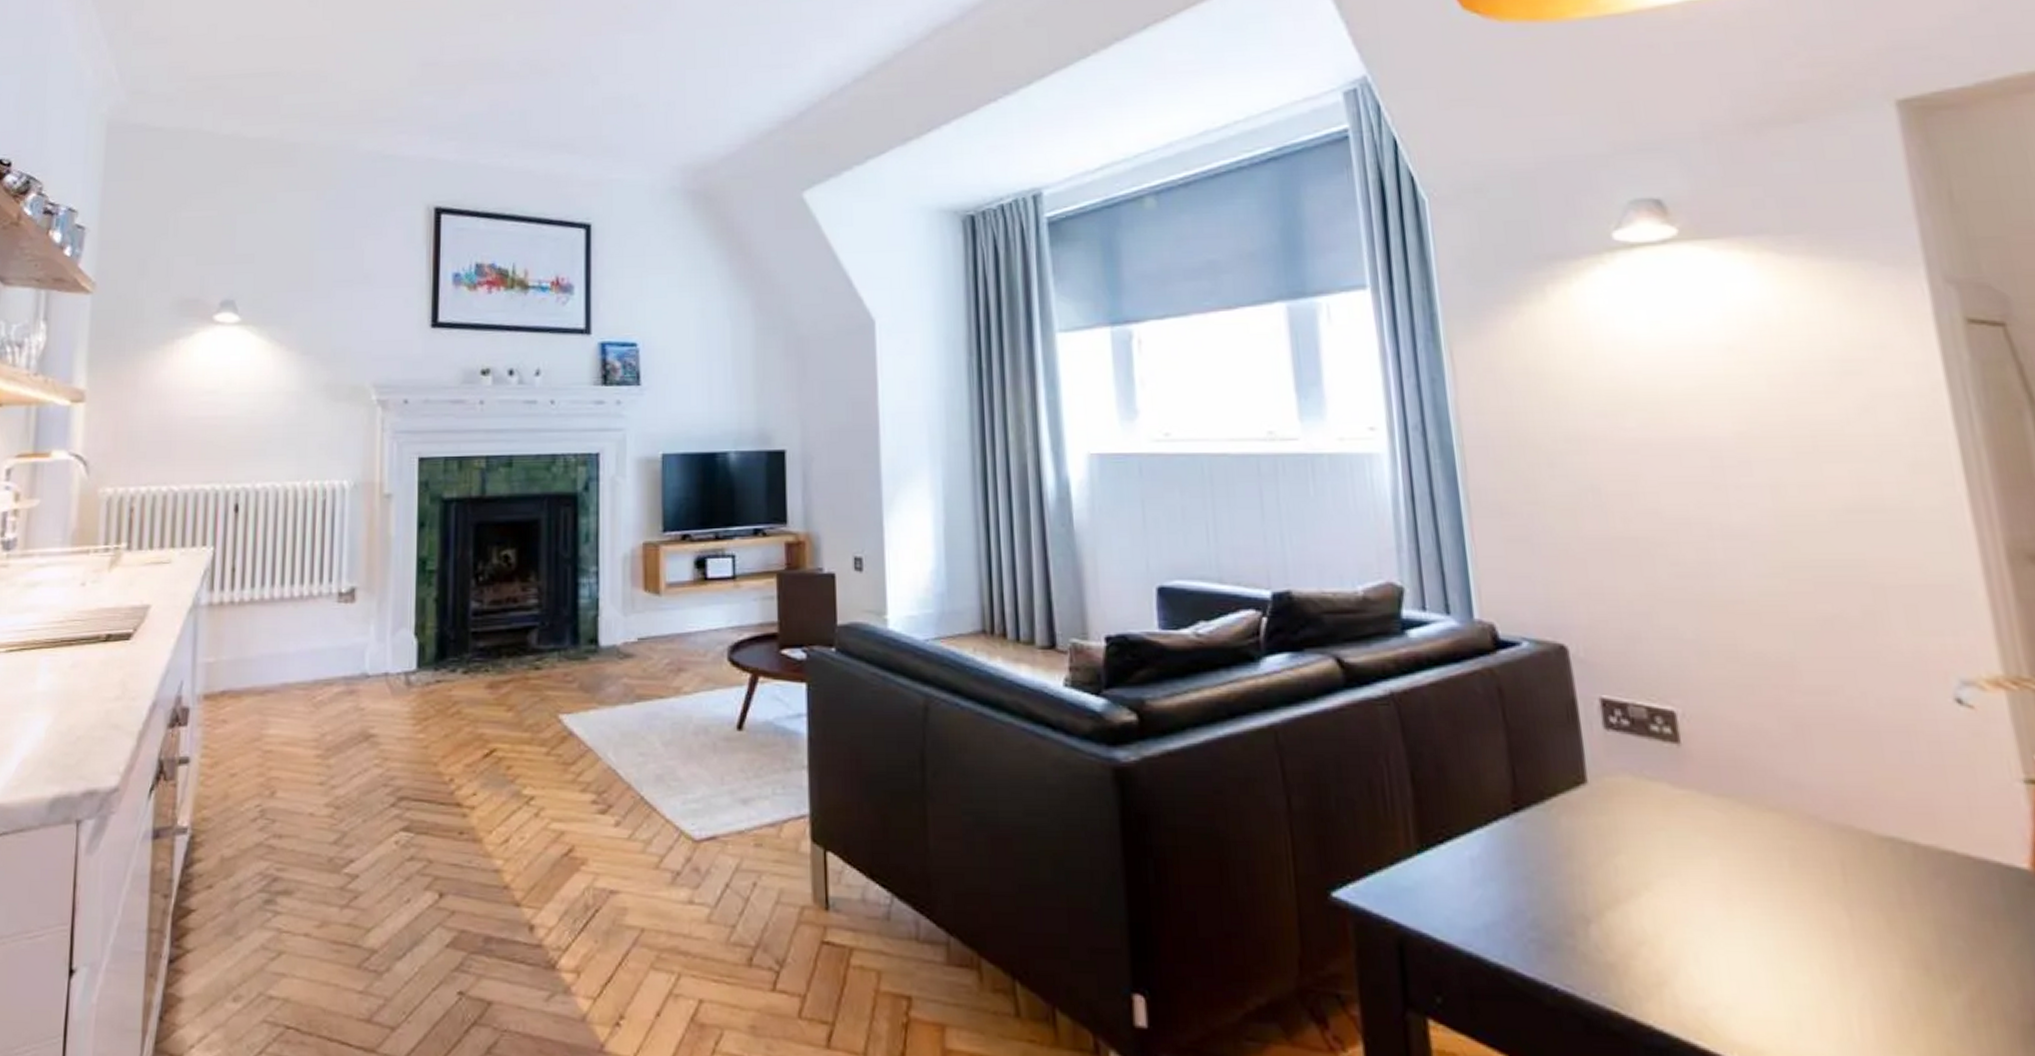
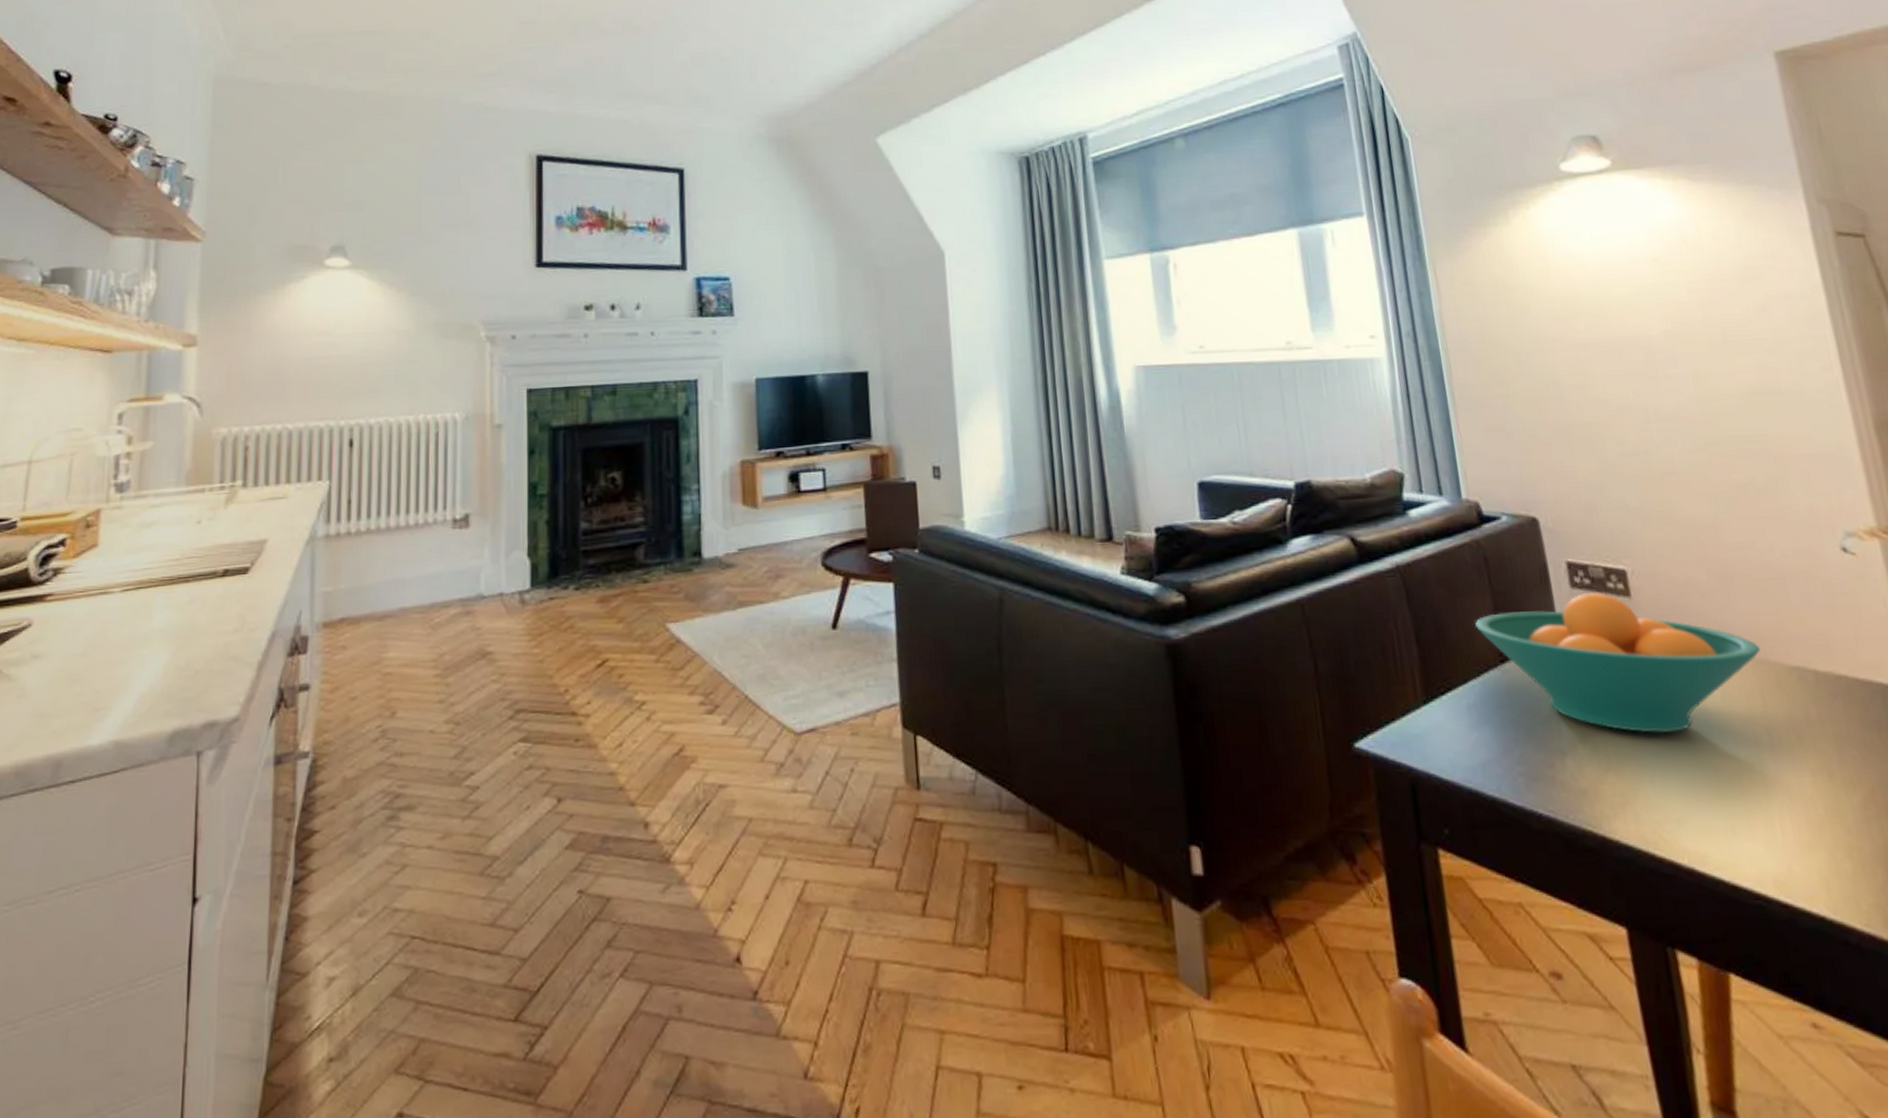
fruit bowl: none [1484,735,1843,906] -> present [1475,591,1760,734]

